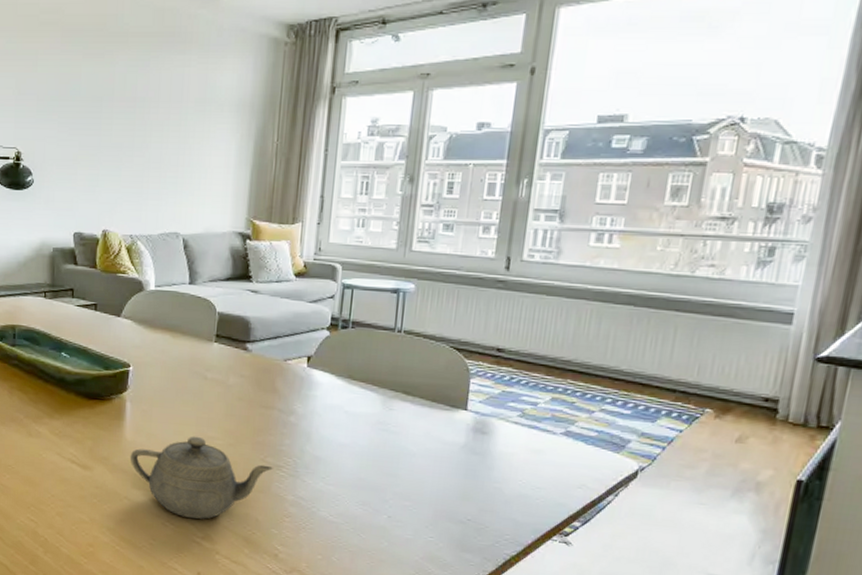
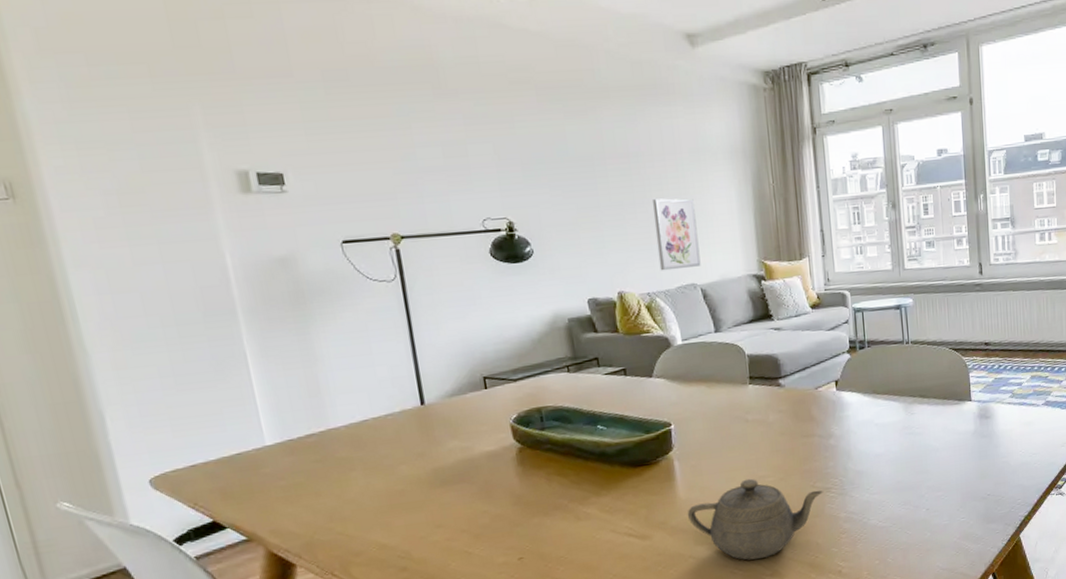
wall art: none [146,145,192,217] -> present [652,198,701,271]

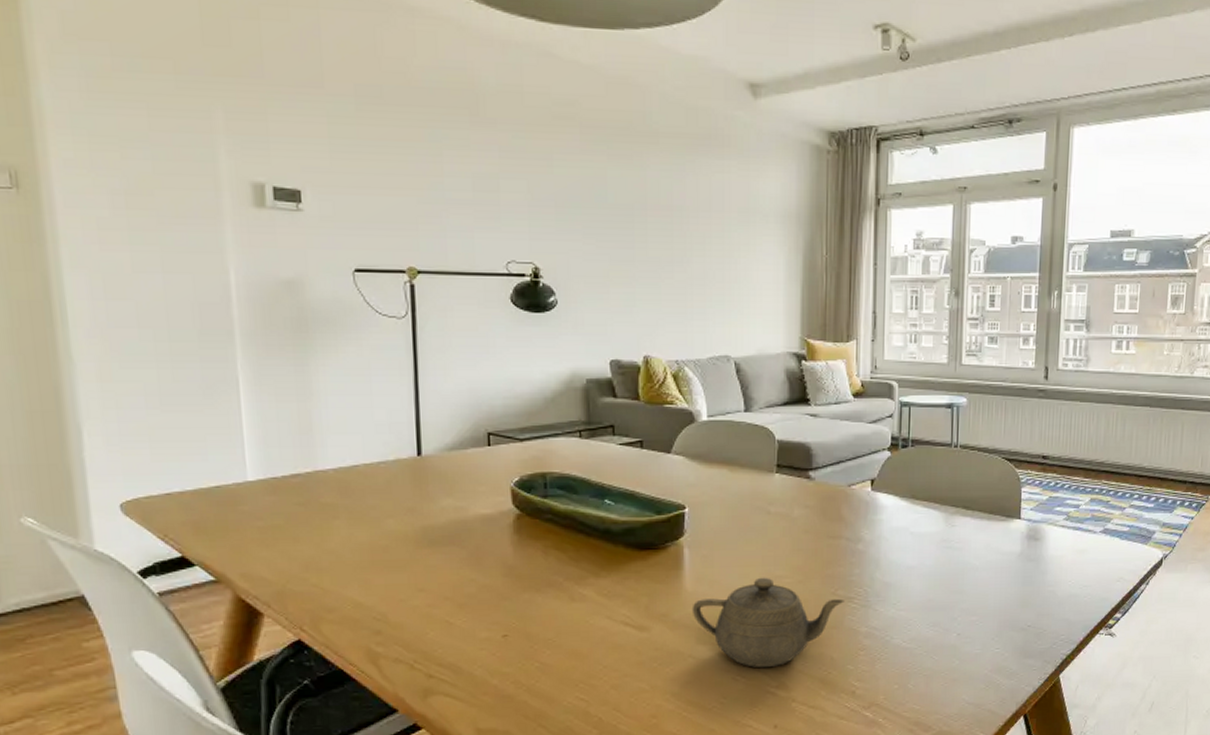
wall art: present [652,198,701,271] -> none [691,259,737,339]

